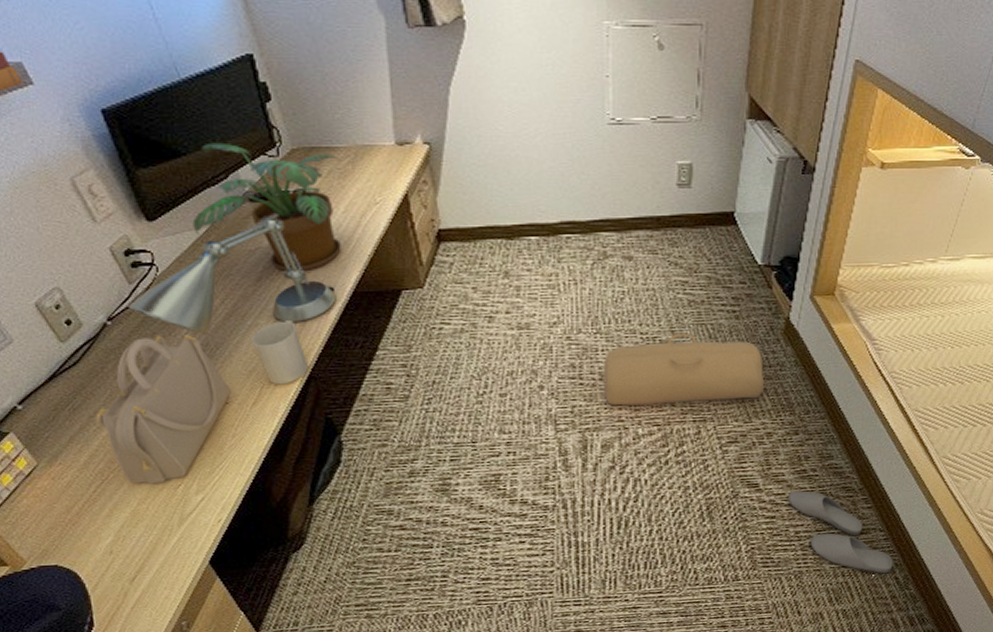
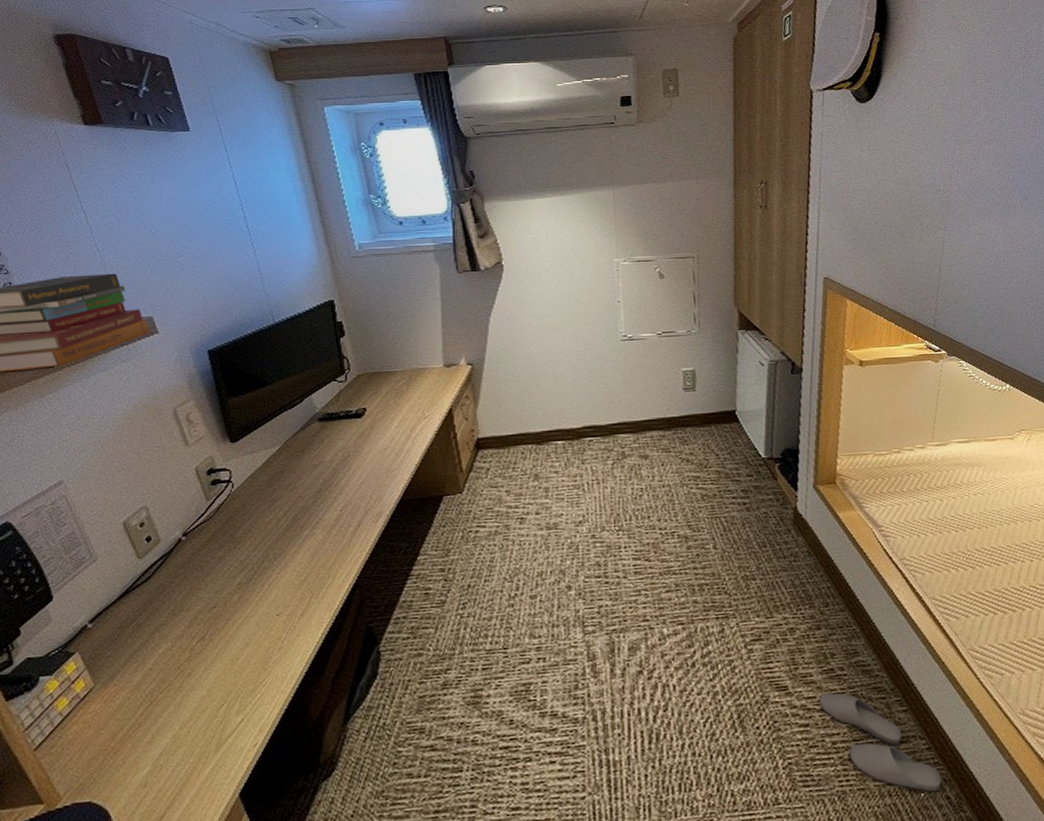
handbag: present [96,335,231,485] -> none [156,547,283,705]
desk lamp: present [128,214,336,336] -> none [203,431,385,547]
potted plant: present [192,142,341,271] -> none [268,372,396,483]
mug: present [251,320,308,385] -> none [307,529,355,594]
duffel bag: present [603,333,765,406] -> none [626,526,782,604]

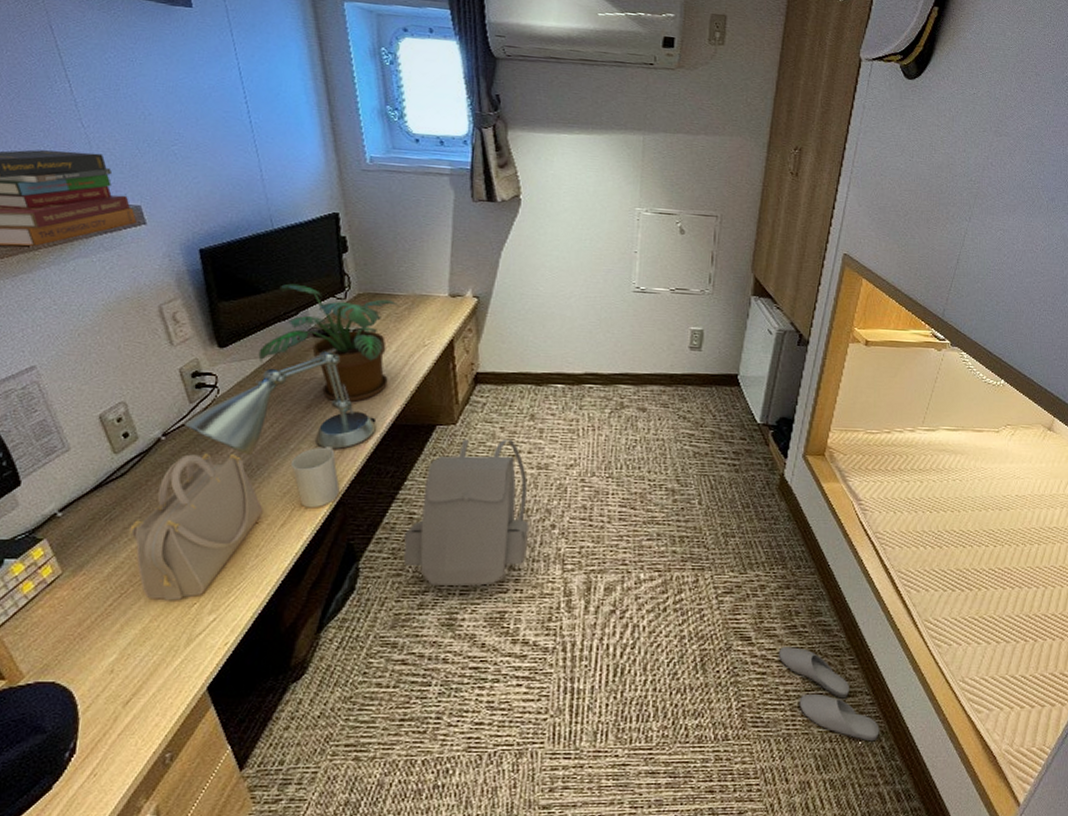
handbag: none [156,547,283,705] -> present [129,453,263,601]
desk lamp: none [203,431,385,547] -> present [185,349,377,456]
potted plant: none [268,372,396,483] -> present [258,283,398,402]
mug: none [307,529,355,594] -> present [291,447,340,508]
backpack: none [421,501,546,662] -> present [403,438,530,586]

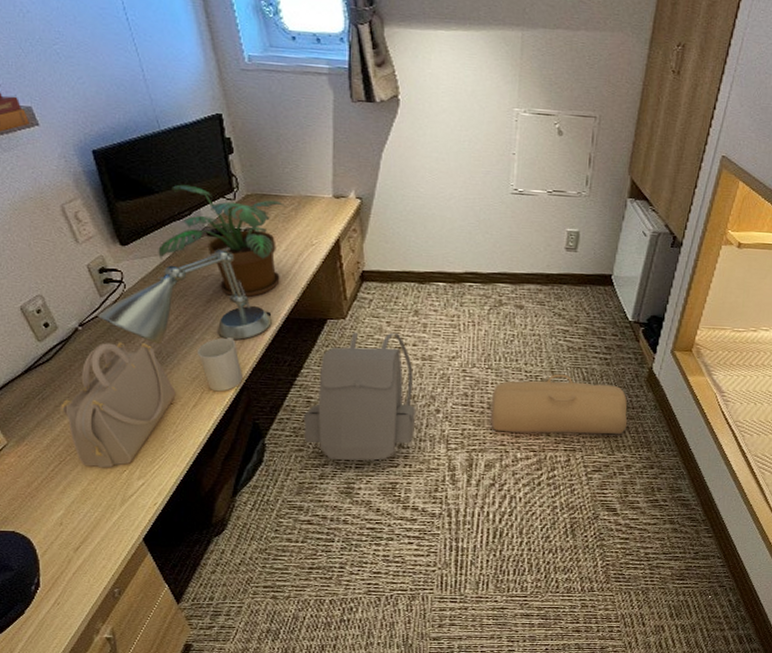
duffel bag: none [610,482,760,551] -> present [490,374,628,435]
slippers: present [779,647,880,742] -> none [641,517,728,596]

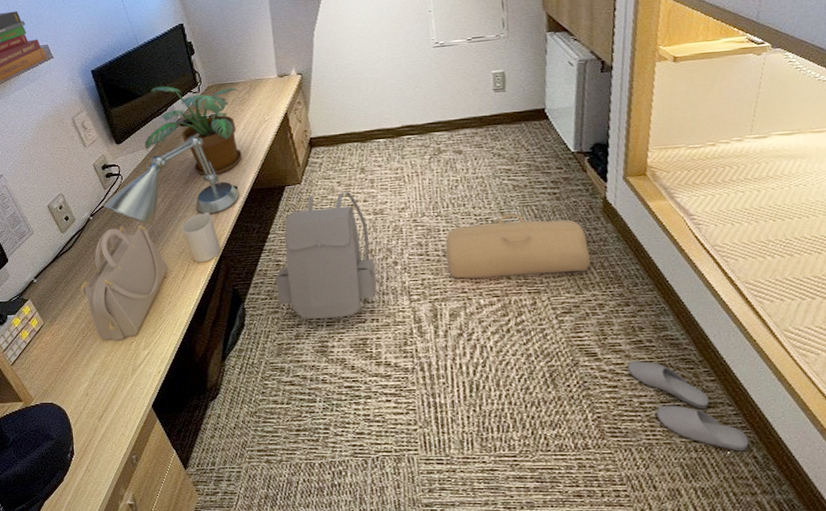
slippers: none [641,517,728,596] -> present [628,361,749,452]

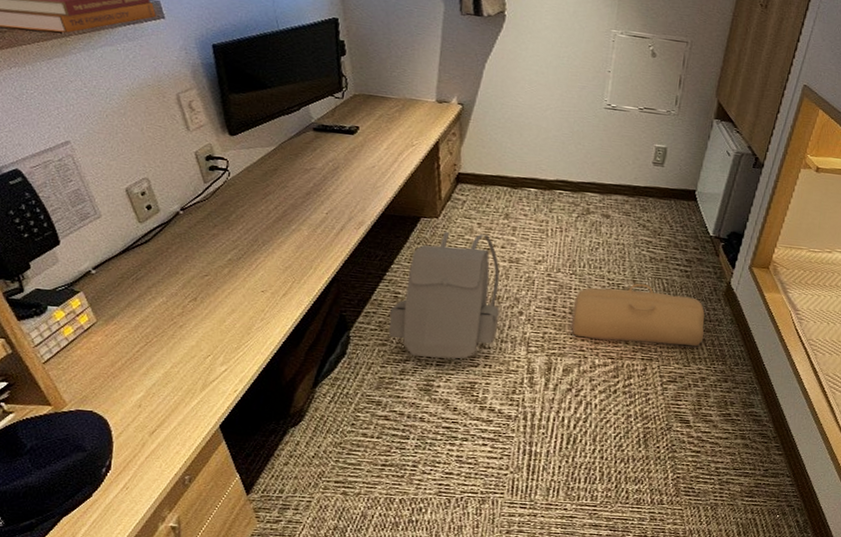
handbag: present [81,225,168,341] -> none [153,228,268,352]
desk lamp: present [103,133,239,226] -> none [200,143,368,233]
potted plant: present [144,86,242,175] -> none [264,81,389,192]
mug: present [182,212,220,263] -> none [292,229,335,283]
slippers: present [628,361,749,452] -> none [713,431,796,516]

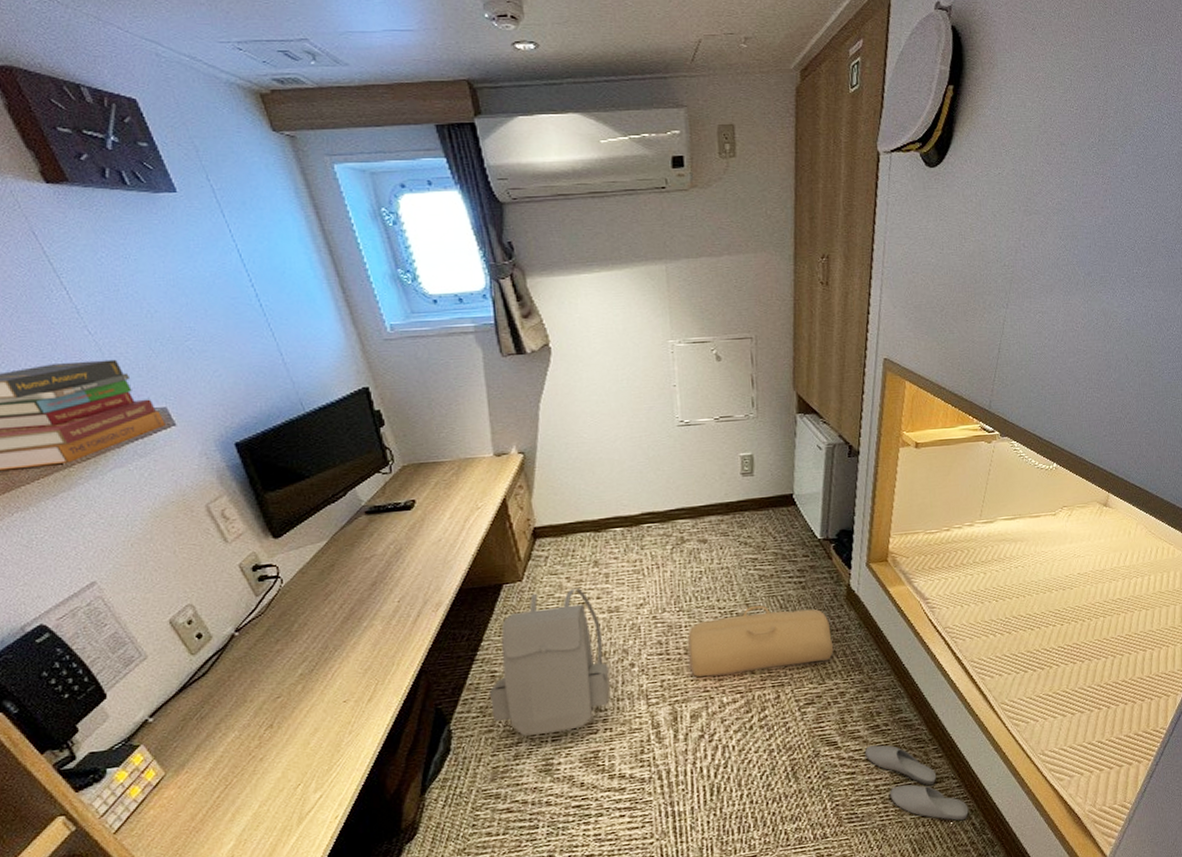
slippers: none [713,431,796,516] -> present [865,745,969,821]

